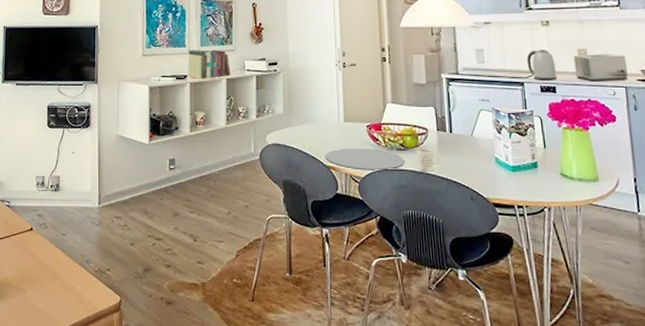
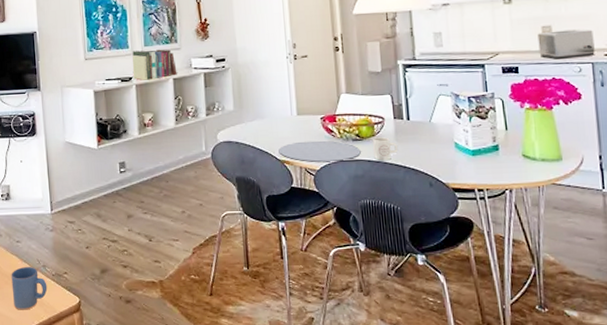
mug: none [53,261,89,307] -> present [11,267,48,310]
kettle: present [526,50,558,81] -> none [487,29,520,62]

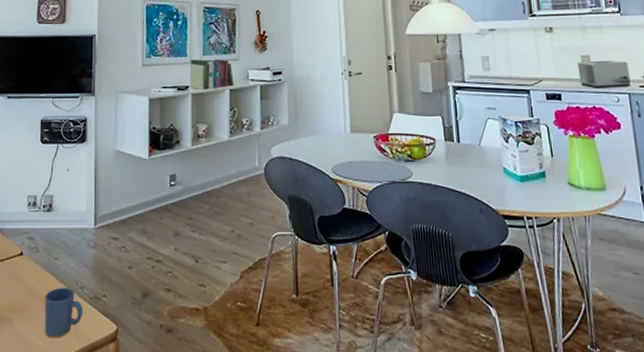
mug: present [372,137,399,161] -> none [424,159,450,184]

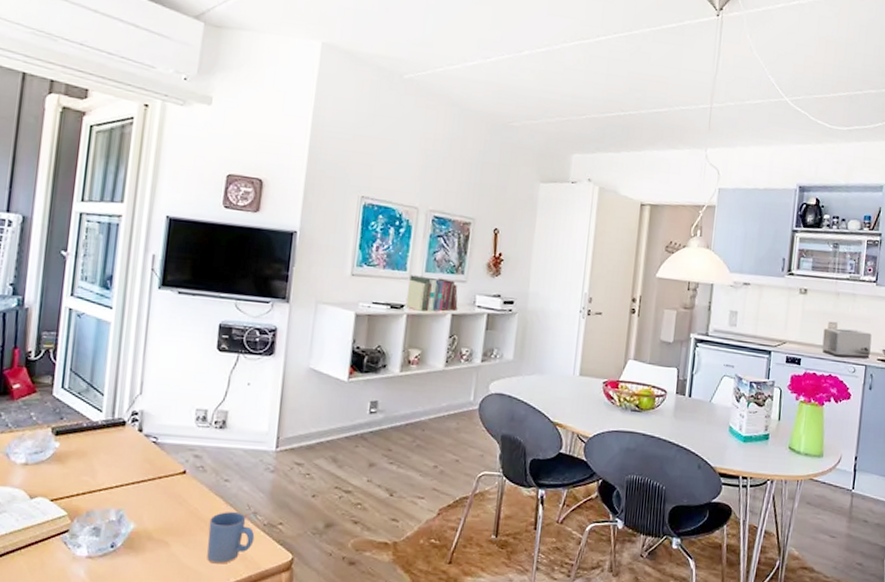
placemat: present [332,160,413,183] -> none [553,404,637,431]

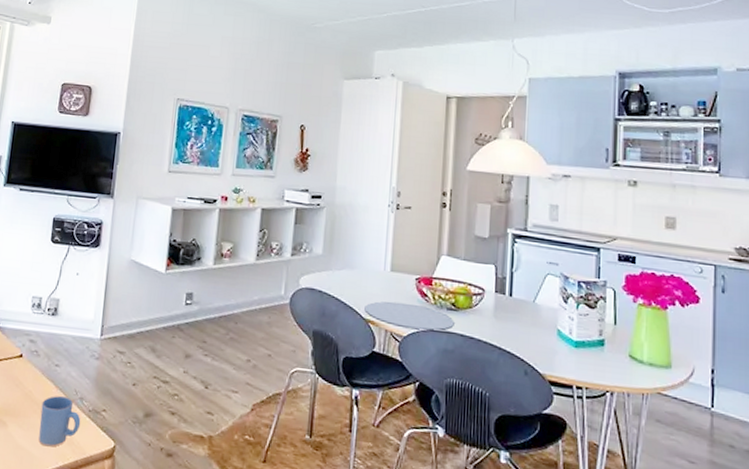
books: present [405,275,458,312] -> none [218,171,268,206]
placemat: none [553,404,637,431] -> present [364,301,454,331]
toaster: present [822,328,872,359] -> none [660,223,719,258]

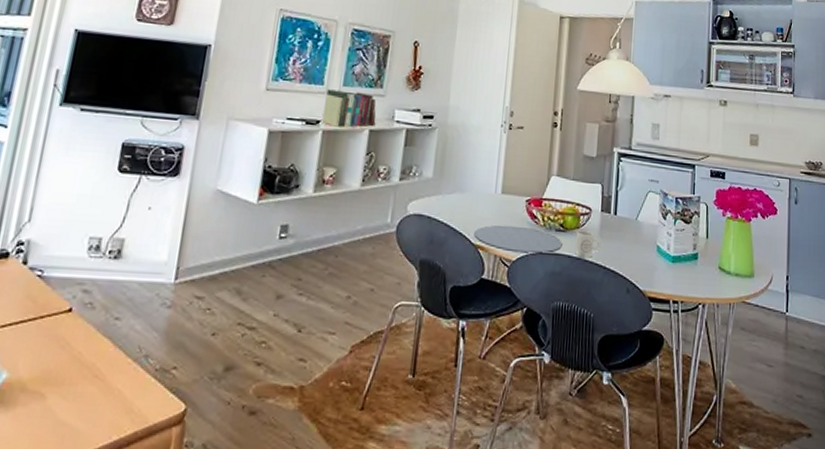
mug: present [38,396,81,447] -> none [87,356,145,419]
books: none [218,171,268,206] -> present [321,89,376,128]
mug: none [467,310,496,339] -> present [574,230,601,259]

